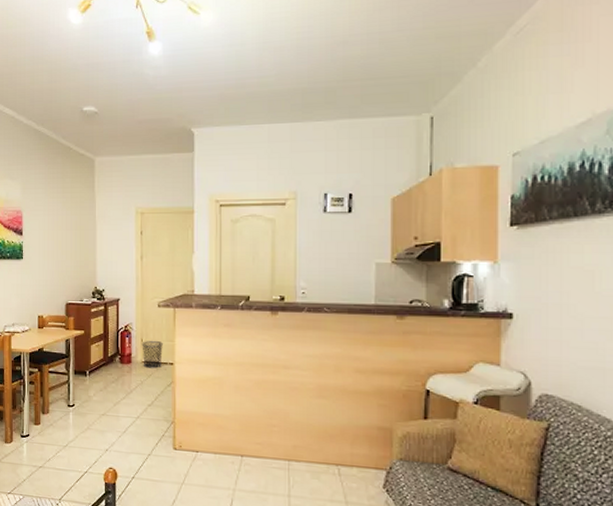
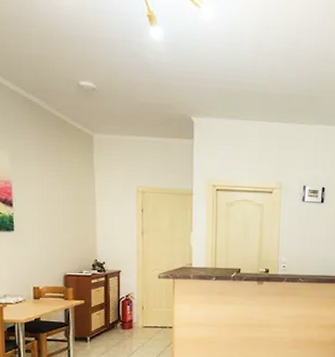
waste bin: present [142,340,163,369] -> none [142,307,163,332]

